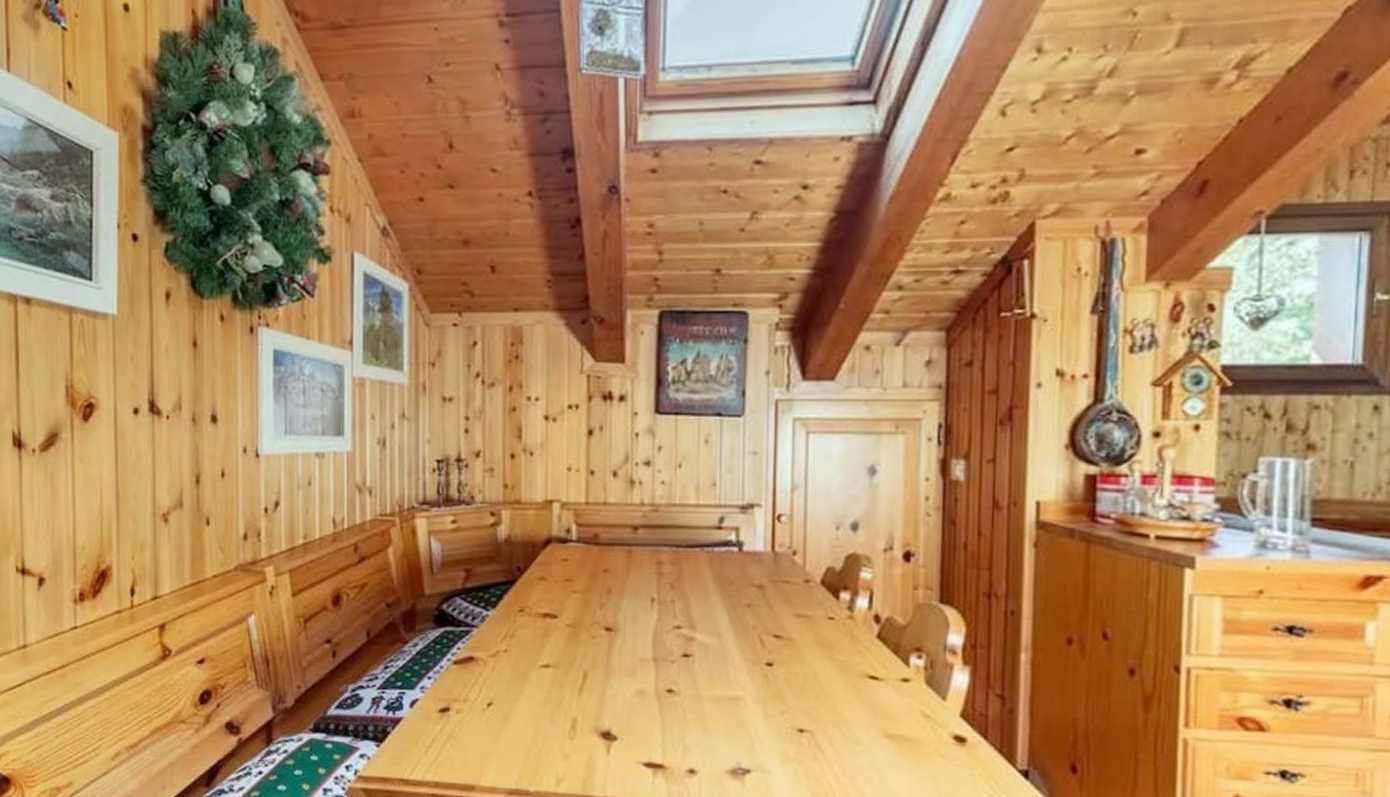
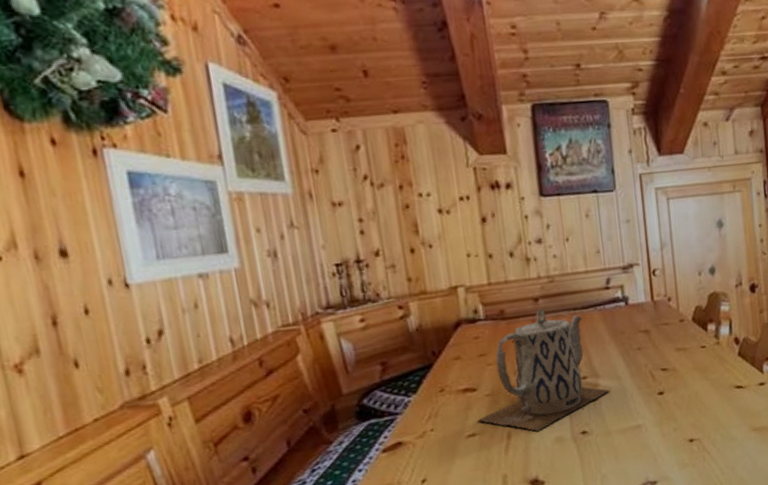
teapot: none [554,539,707,677] -> present [477,308,610,431]

